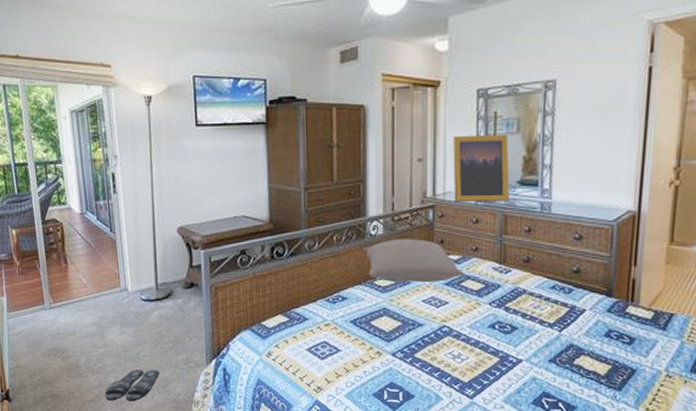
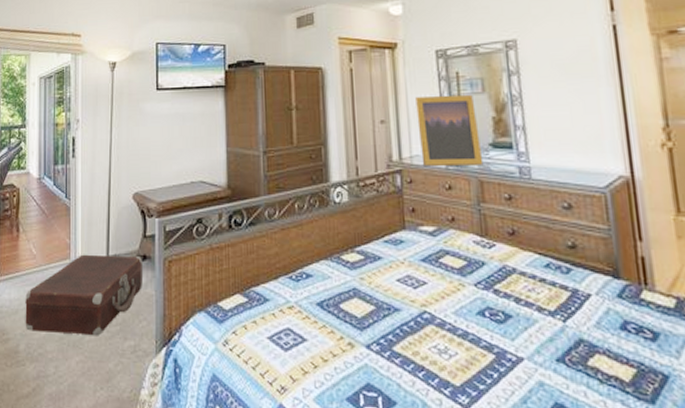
suitcase: none [80,283,191,352] -> present [25,254,142,336]
slippers: present [104,369,159,402] -> none [42,358,103,399]
pillow: present [363,239,465,282] -> none [327,207,443,258]

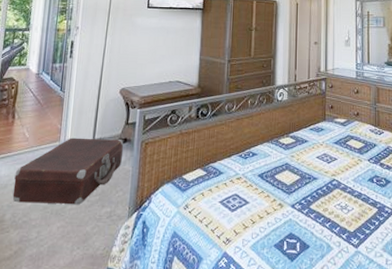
picture frame: present [416,95,484,166] -> none [339,27,380,77]

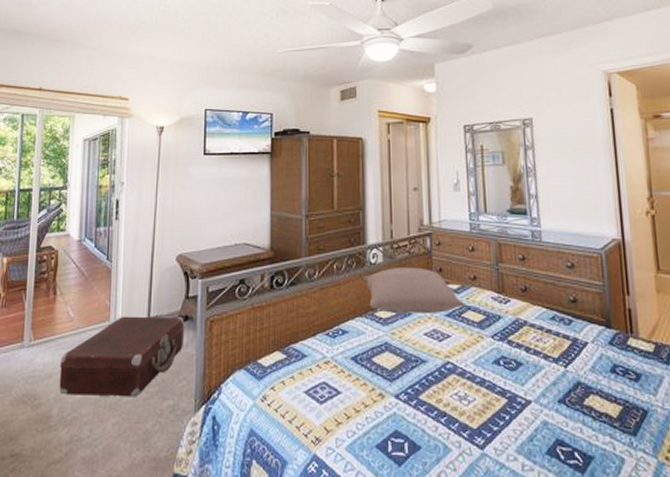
pillow: none [271,104,350,141] -> present [363,267,466,313]

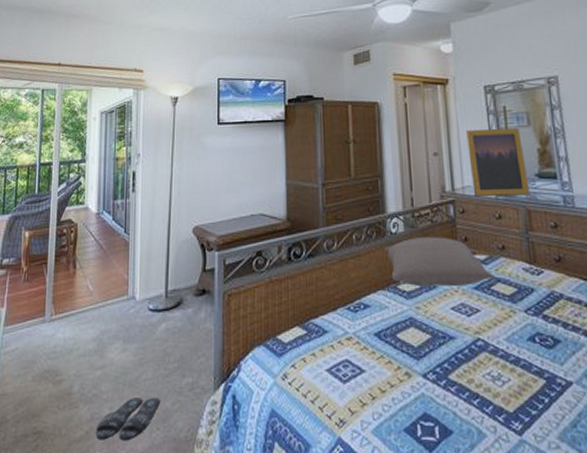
suitcase: present [59,316,184,397] -> none [79,290,201,374]
slippers: none [75,419,141,461] -> present [95,396,160,441]
picture frame: none [445,167,502,229] -> present [466,128,531,196]

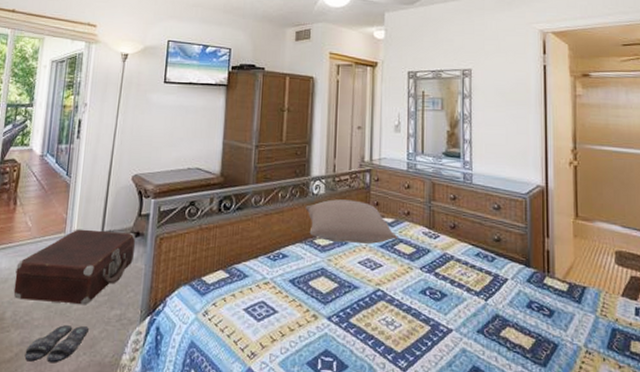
suitcase: none [79,290,201,374] -> present [13,228,135,305]
picture frame: present [466,128,531,196] -> none [388,109,437,170]

